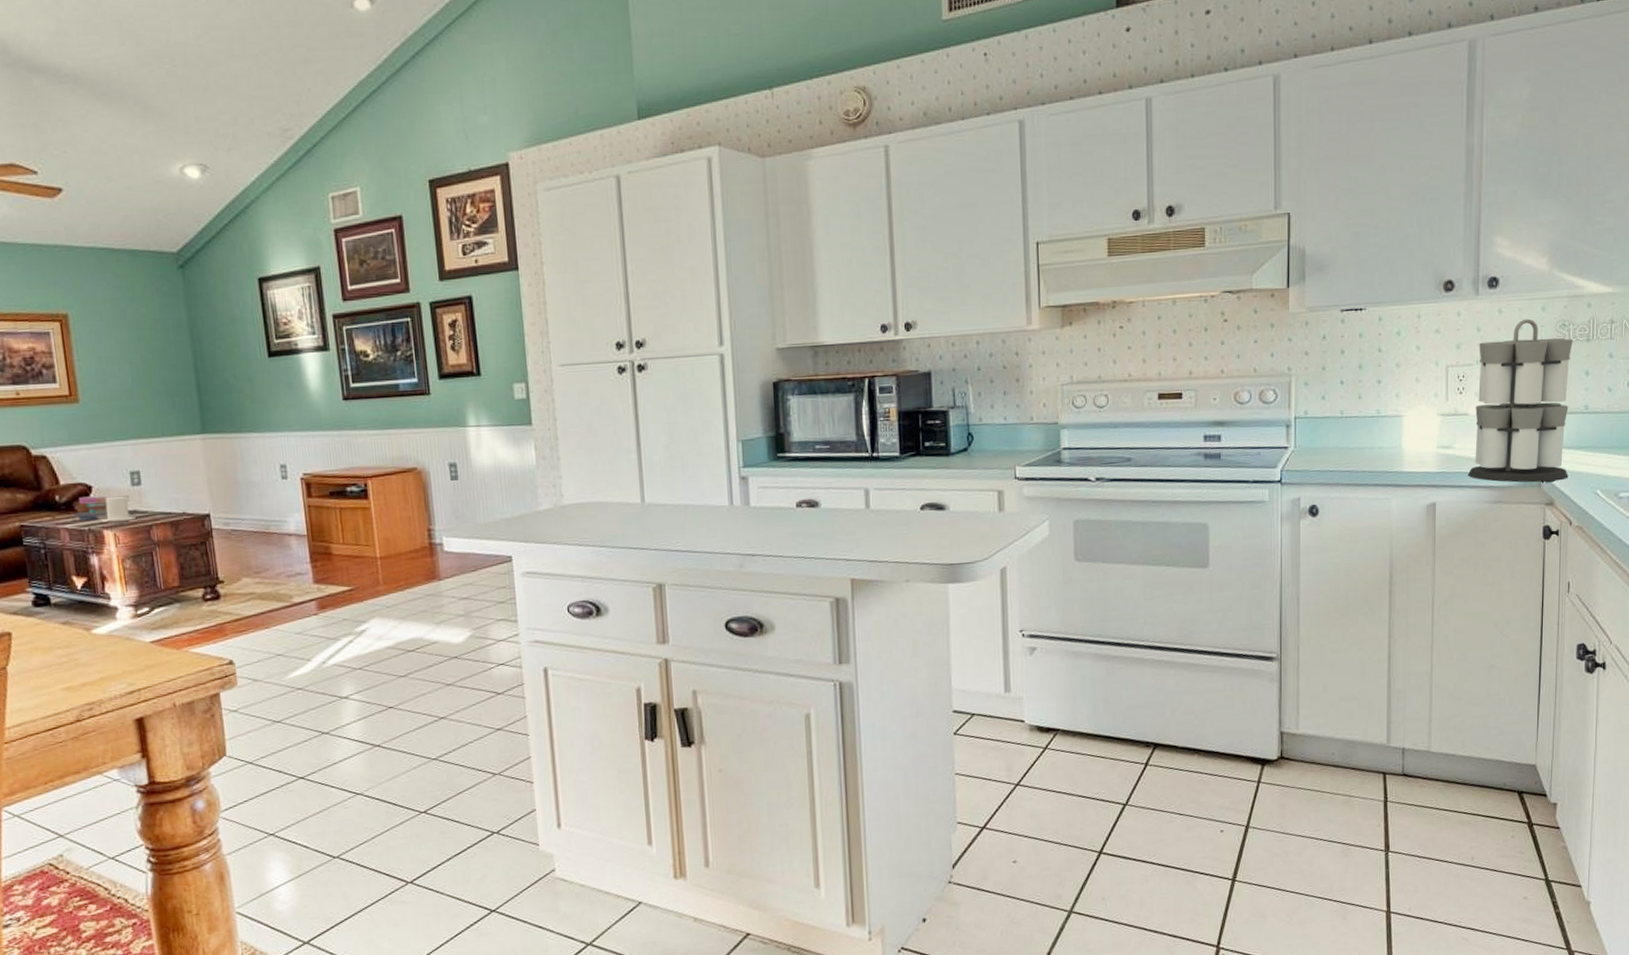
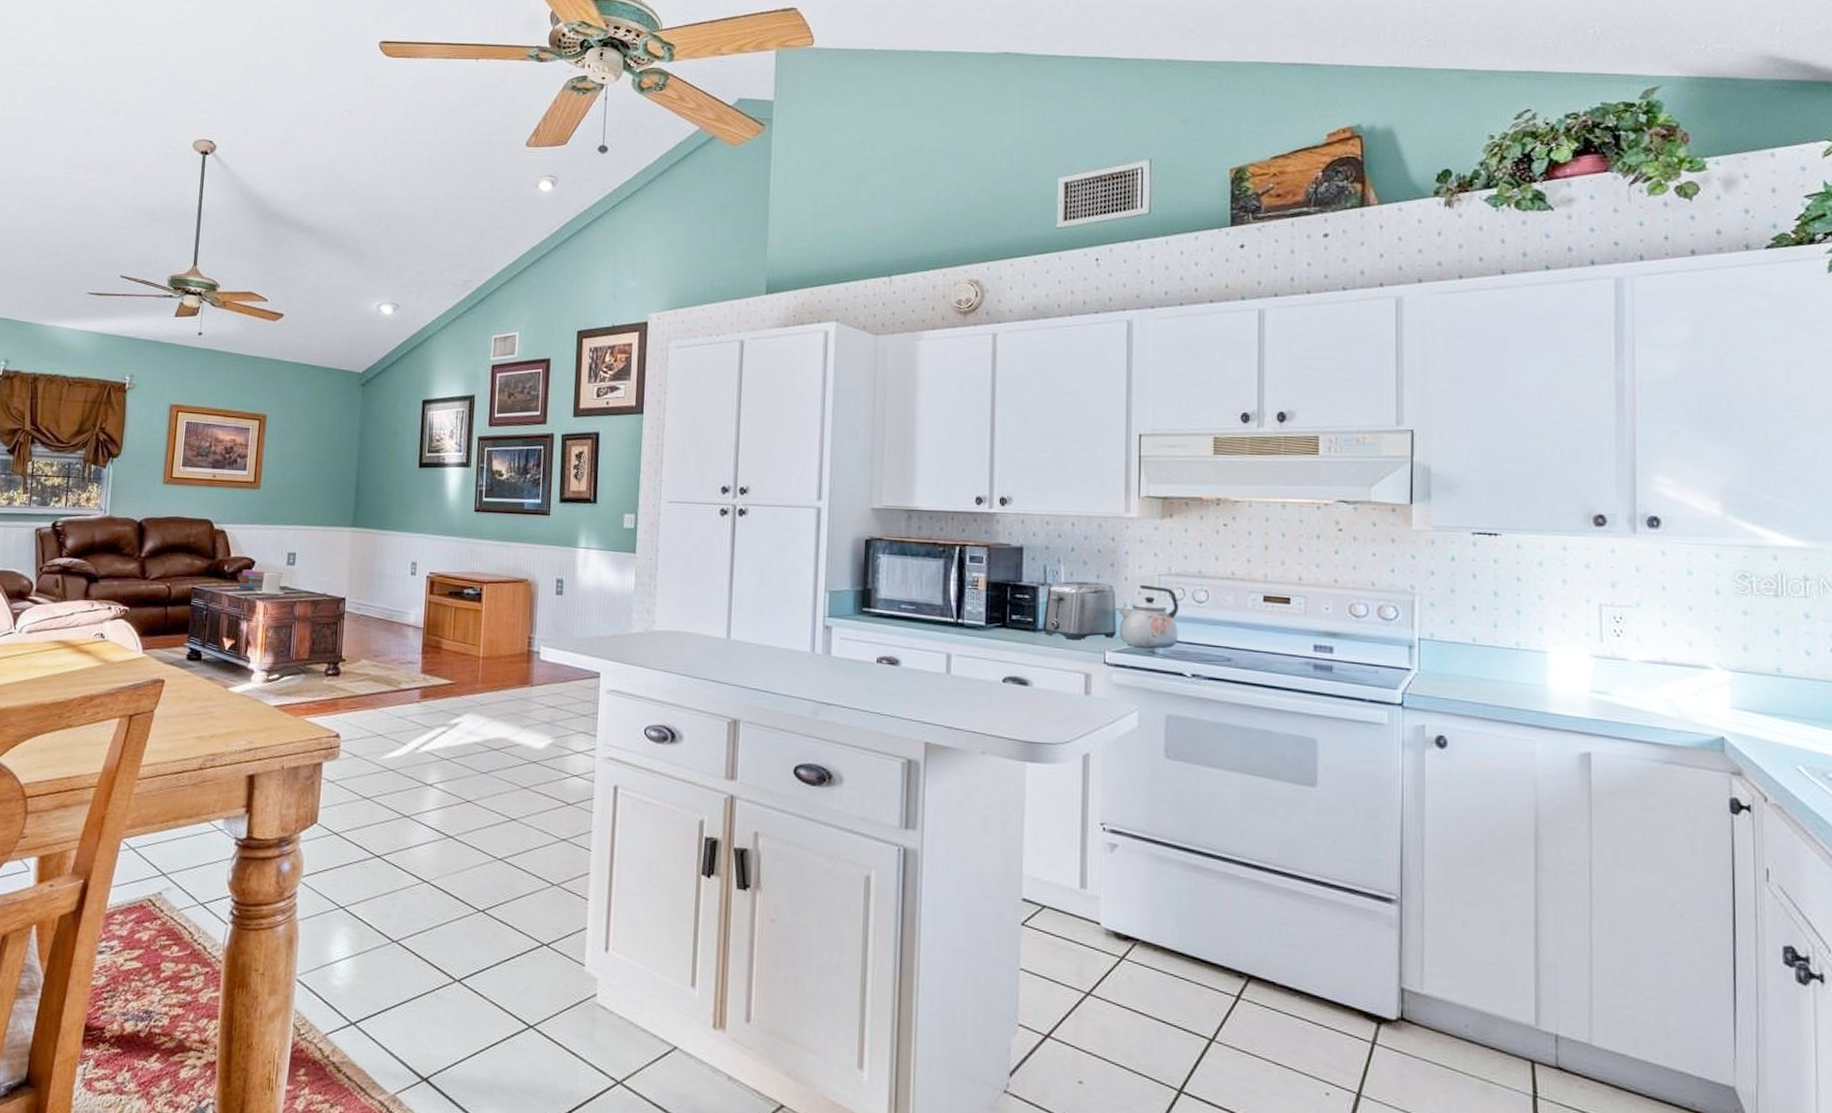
toaster: none [955,398,1025,460] -> present [1043,581,1117,640]
kettle: none [1026,396,1083,459] -> present [1118,584,1179,649]
spice rack: present [1467,318,1573,483] -> none [1630,564,1760,749]

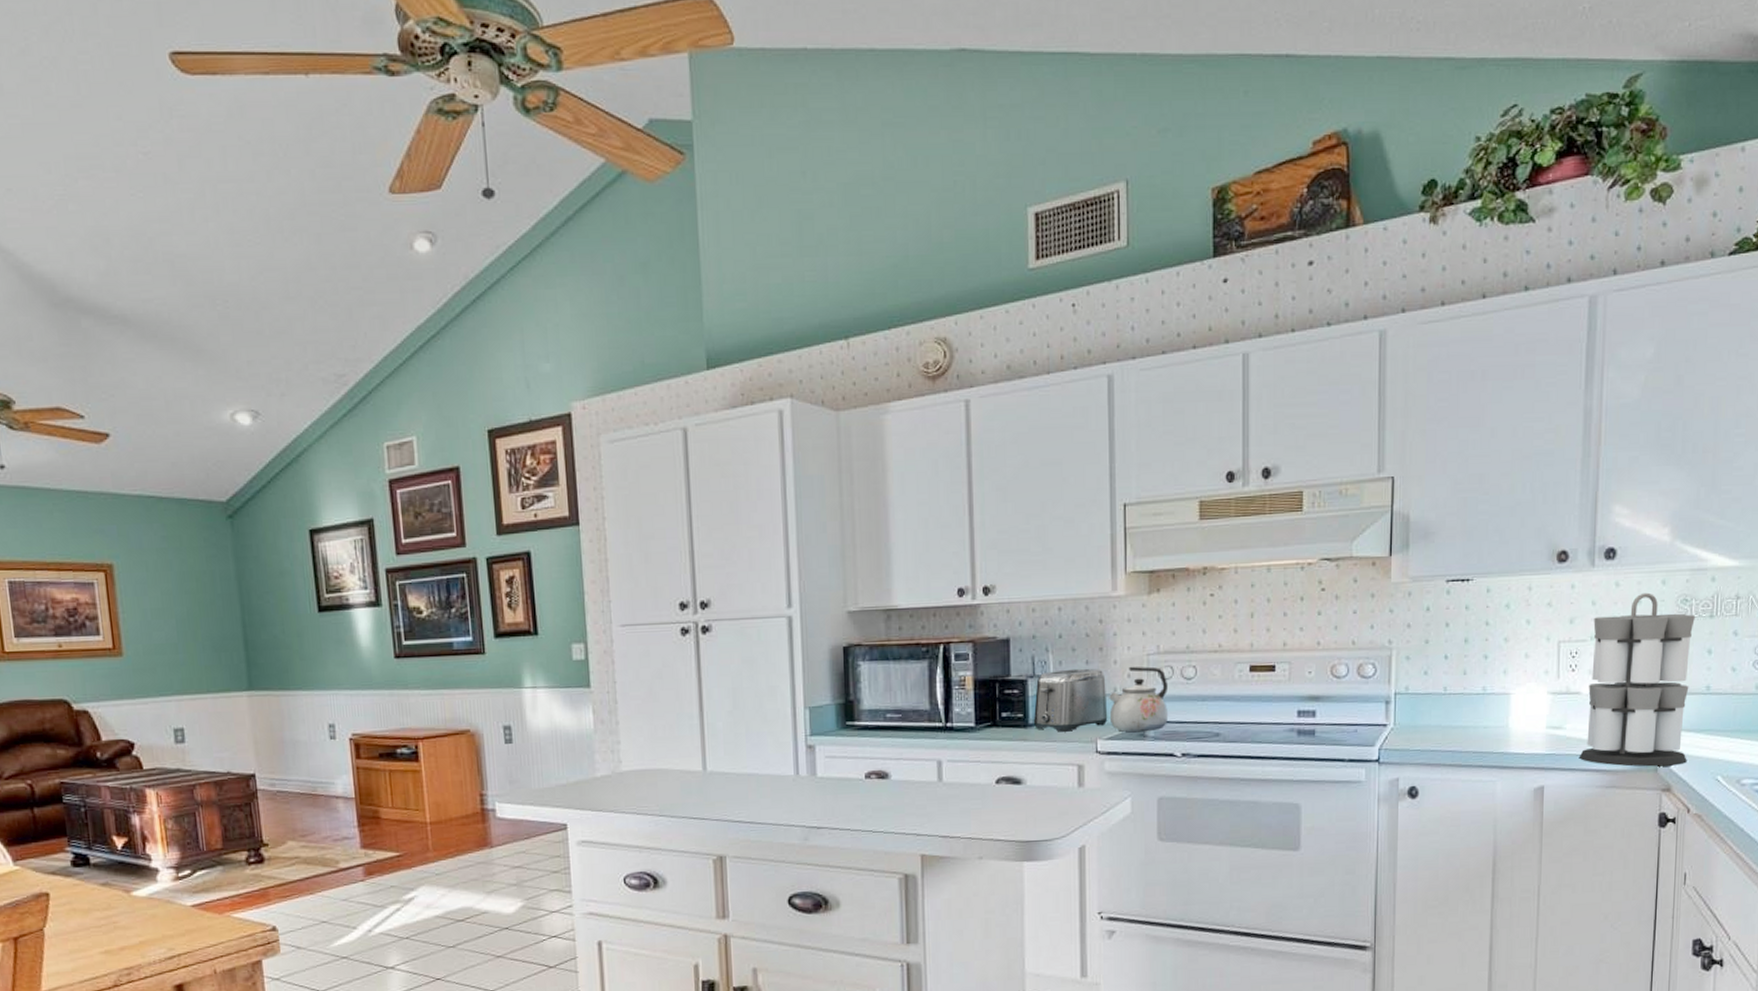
books: present [236,569,284,592] -> none [115,752,174,779]
candle: present [256,572,284,597] -> none [143,753,179,783]
spice rack: none [1630,564,1760,749] -> present [1579,592,1695,767]

